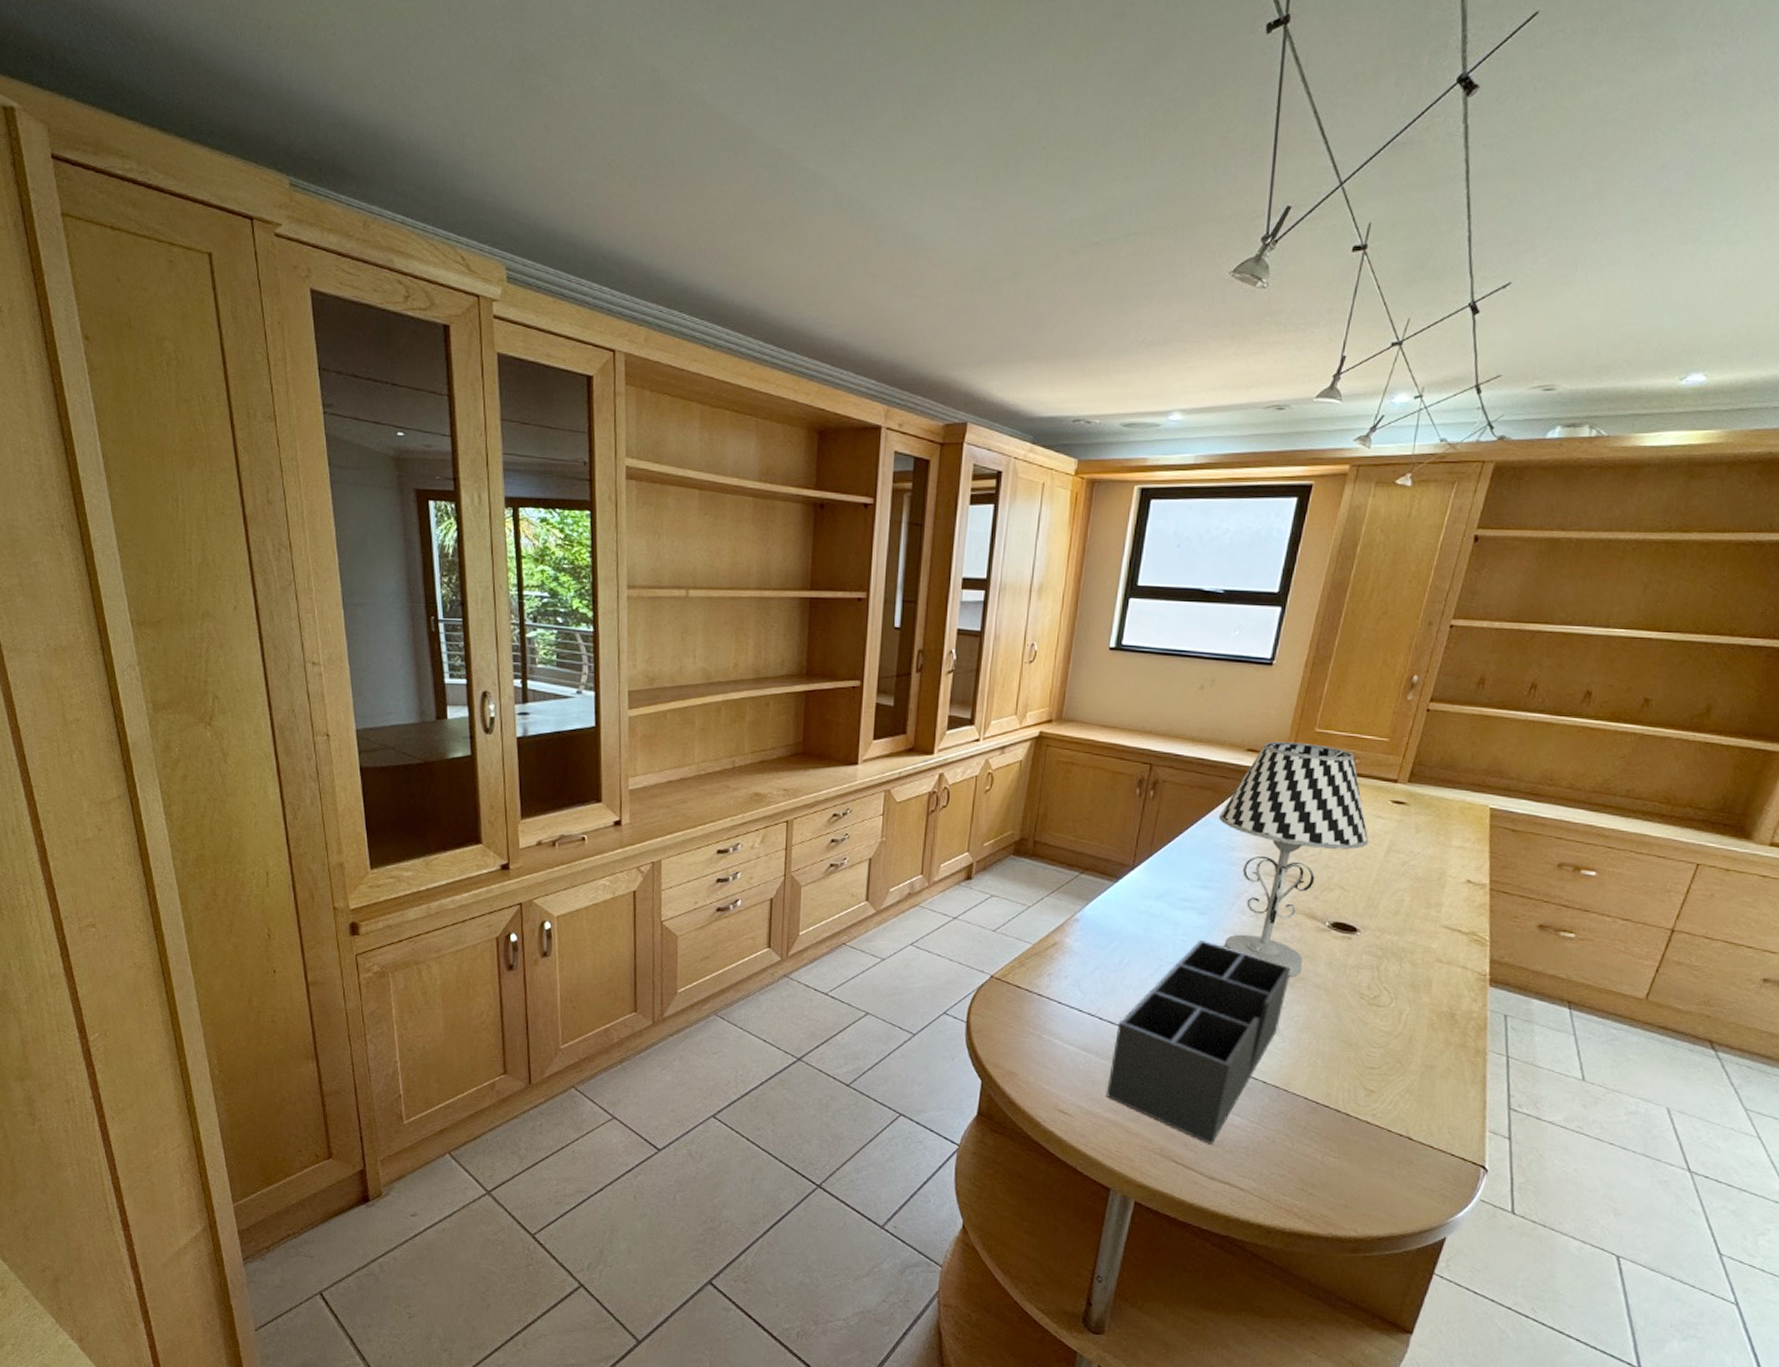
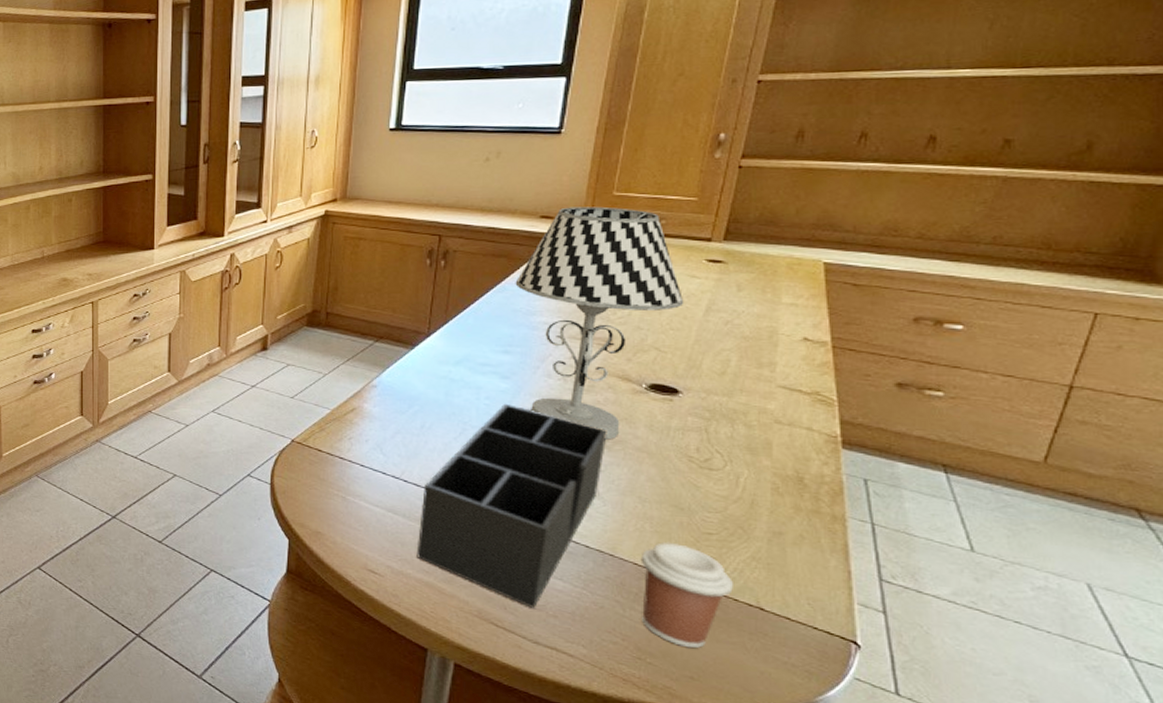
coffee cup: none [1307,1076,1388,1178] -> present [640,542,733,648]

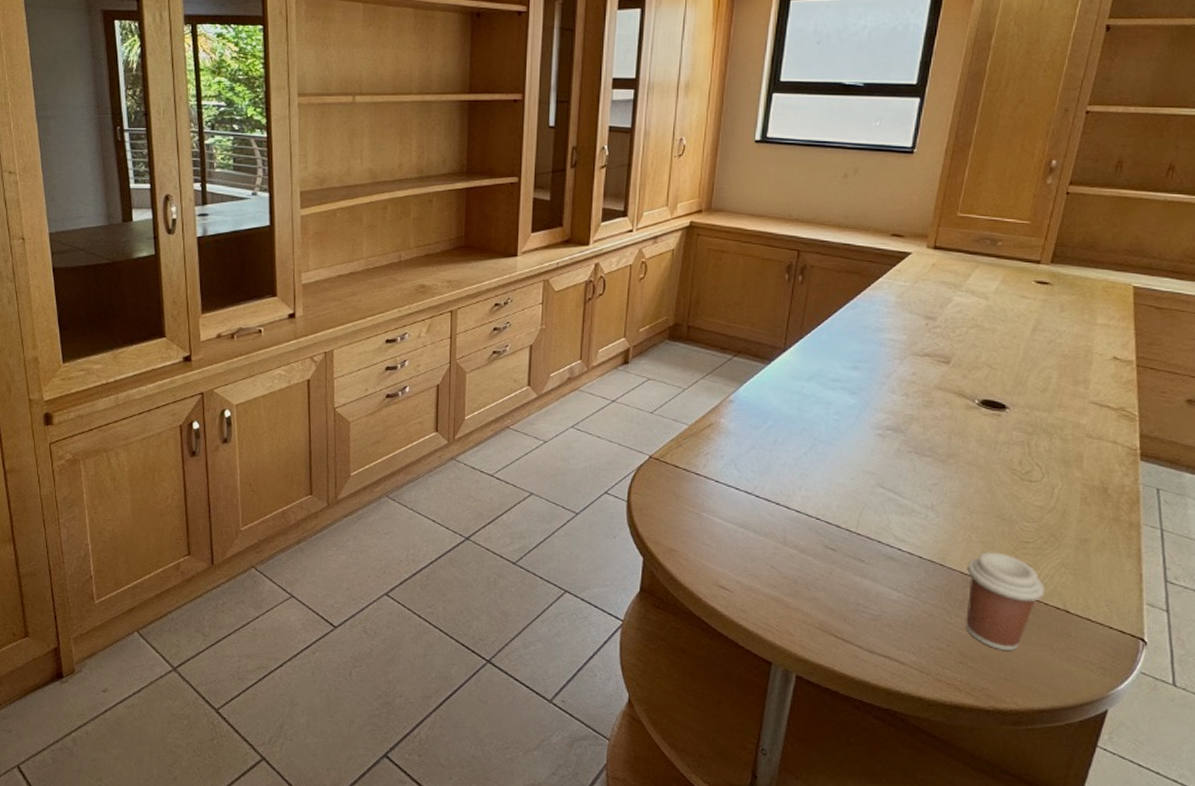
desk organizer: present [416,403,607,608] -> none [765,418,943,618]
table lamp: present [515,206,684,440] -> none [866,226,1015,454]

